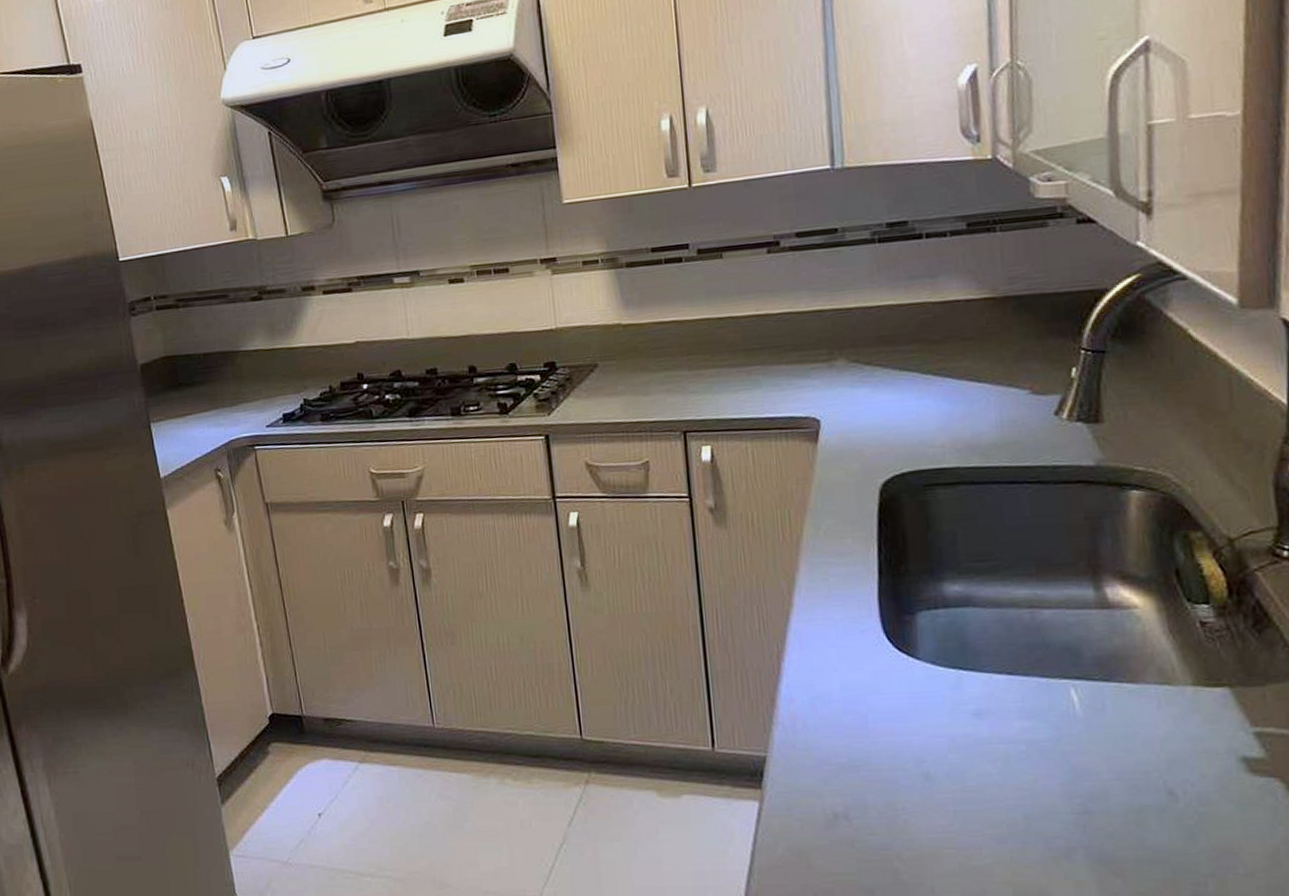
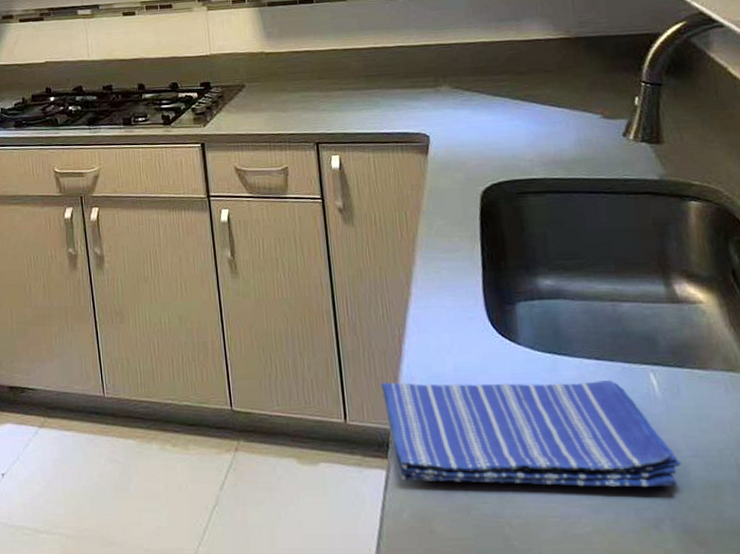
dish towel: none [754,697,1101,815] -> present [380,380,681,488]

